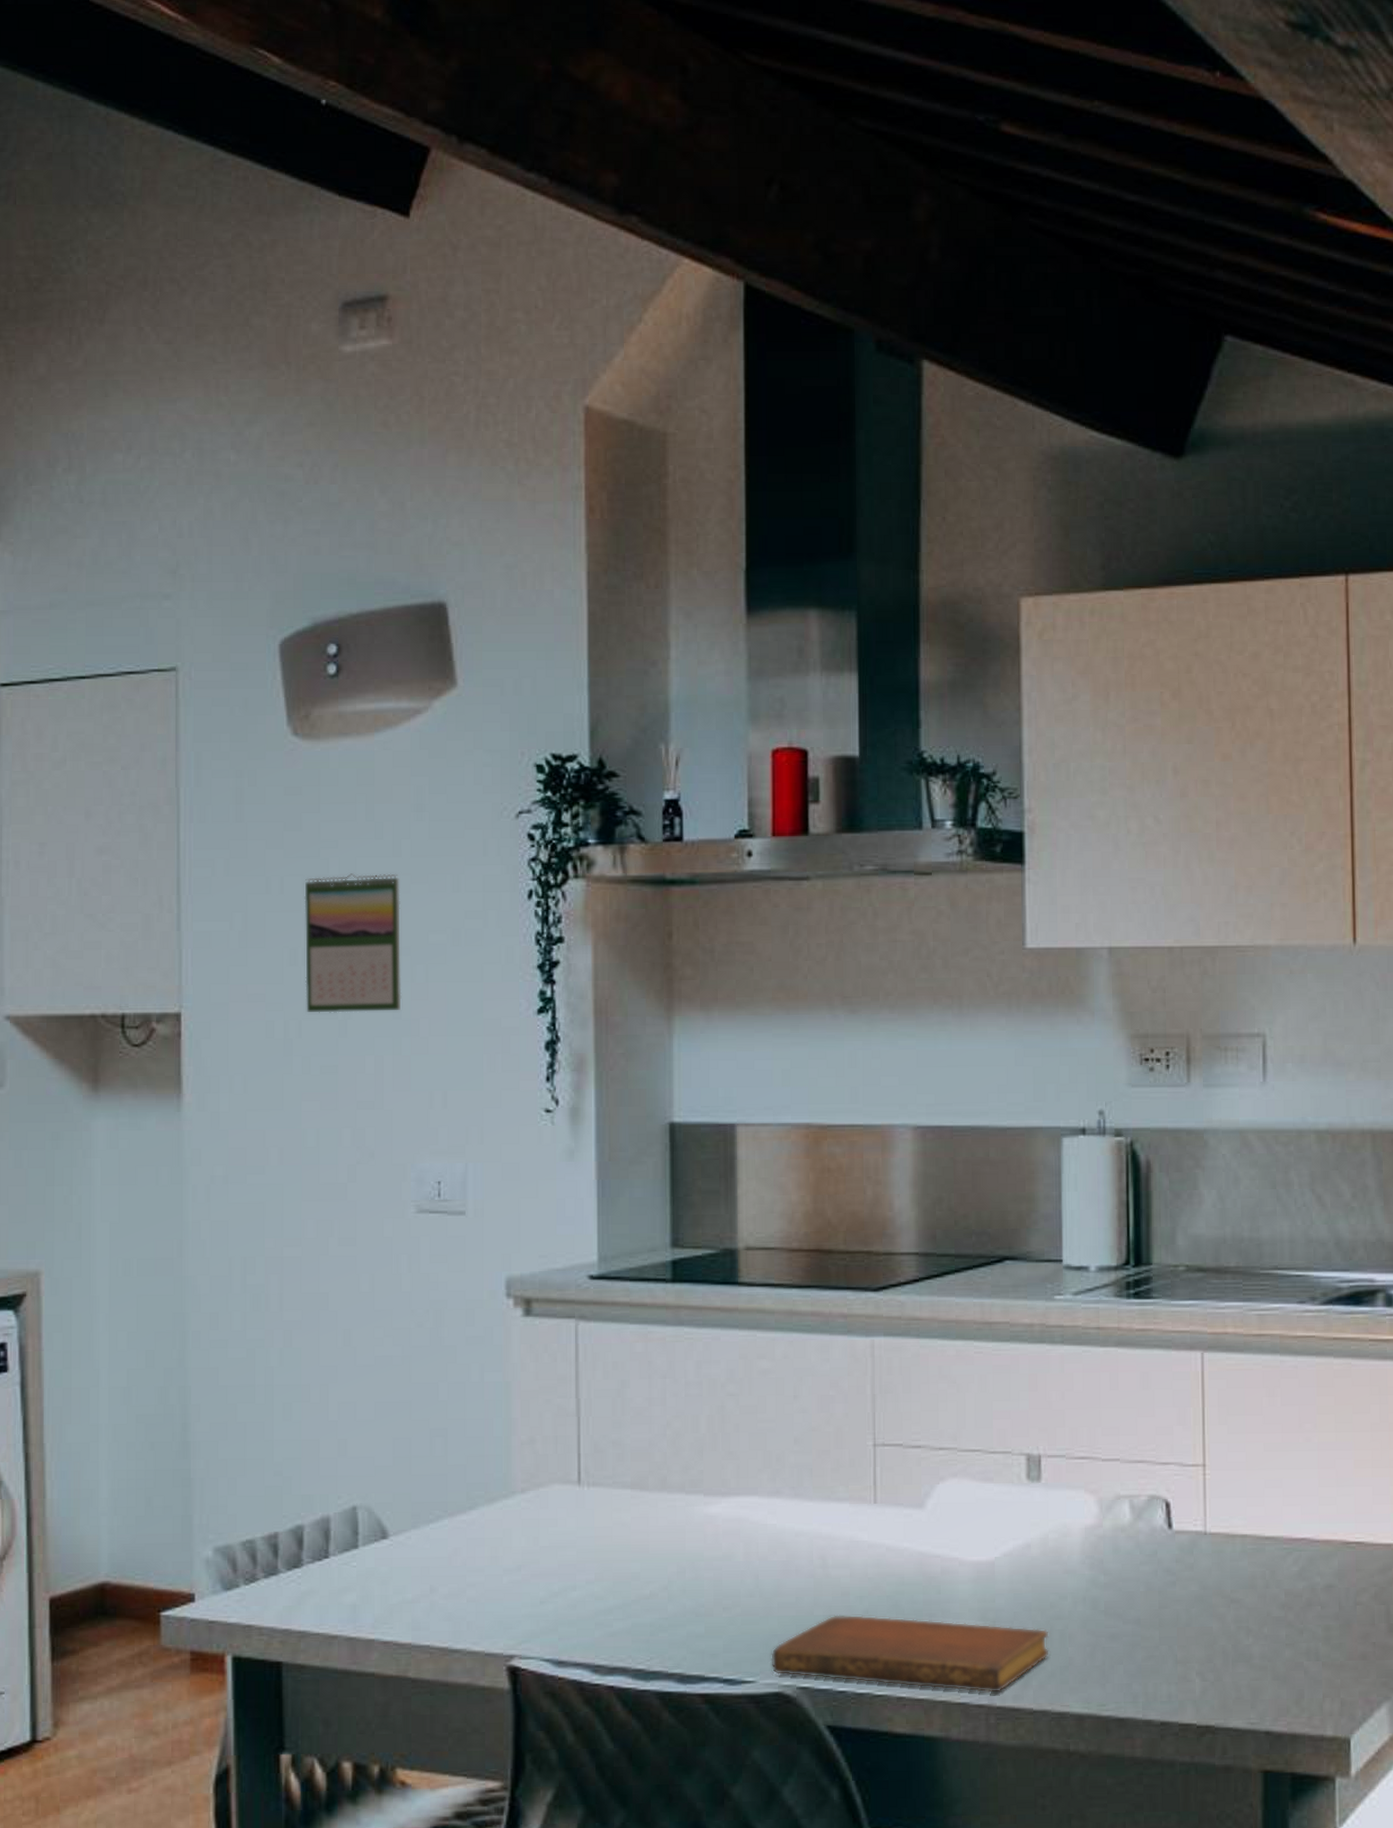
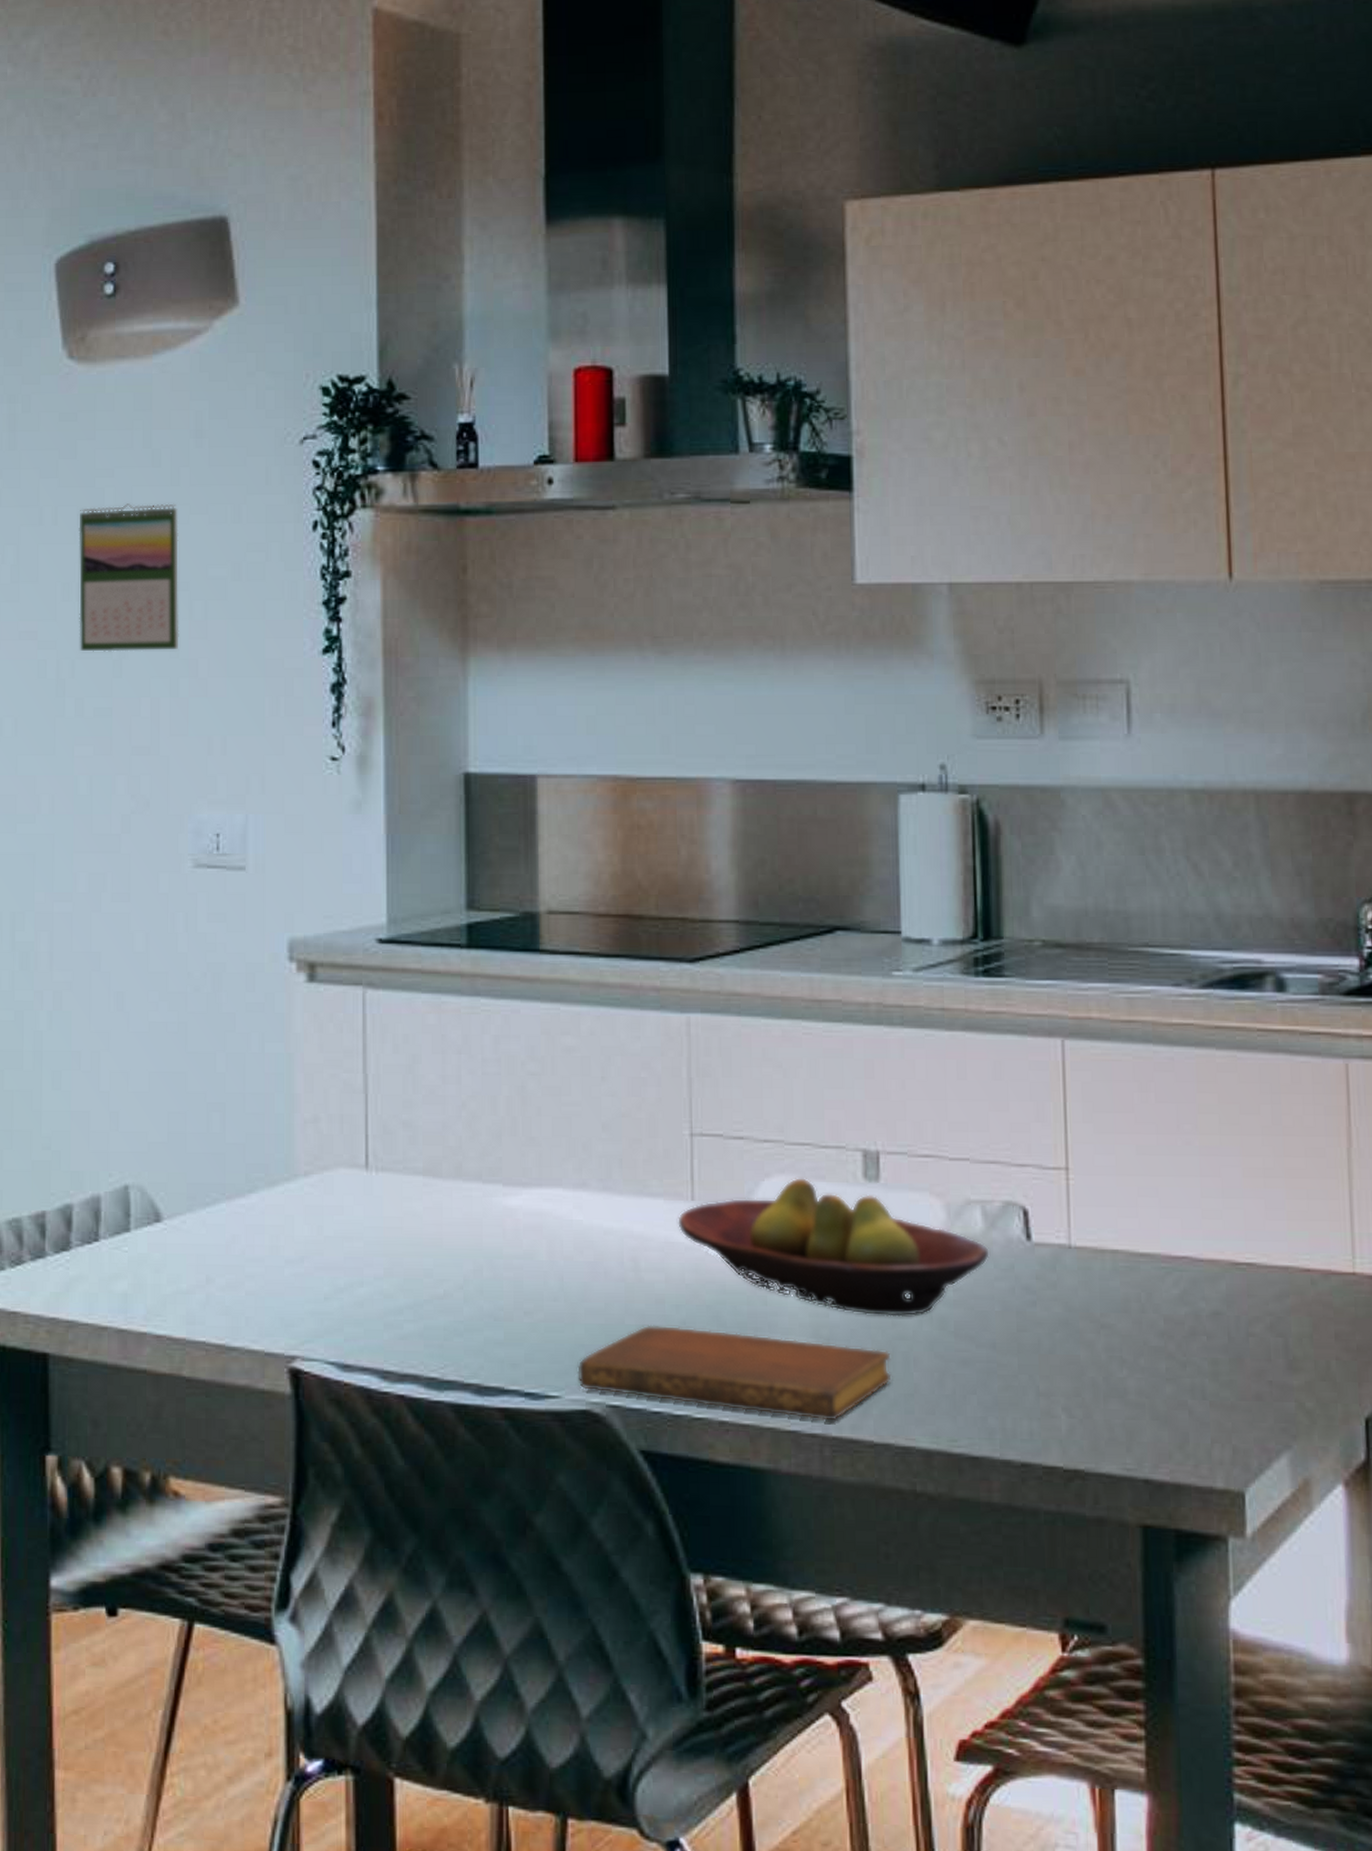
fruit bowl: none [861,1479,1137,1600] -> present [676,1177,991,1317]

